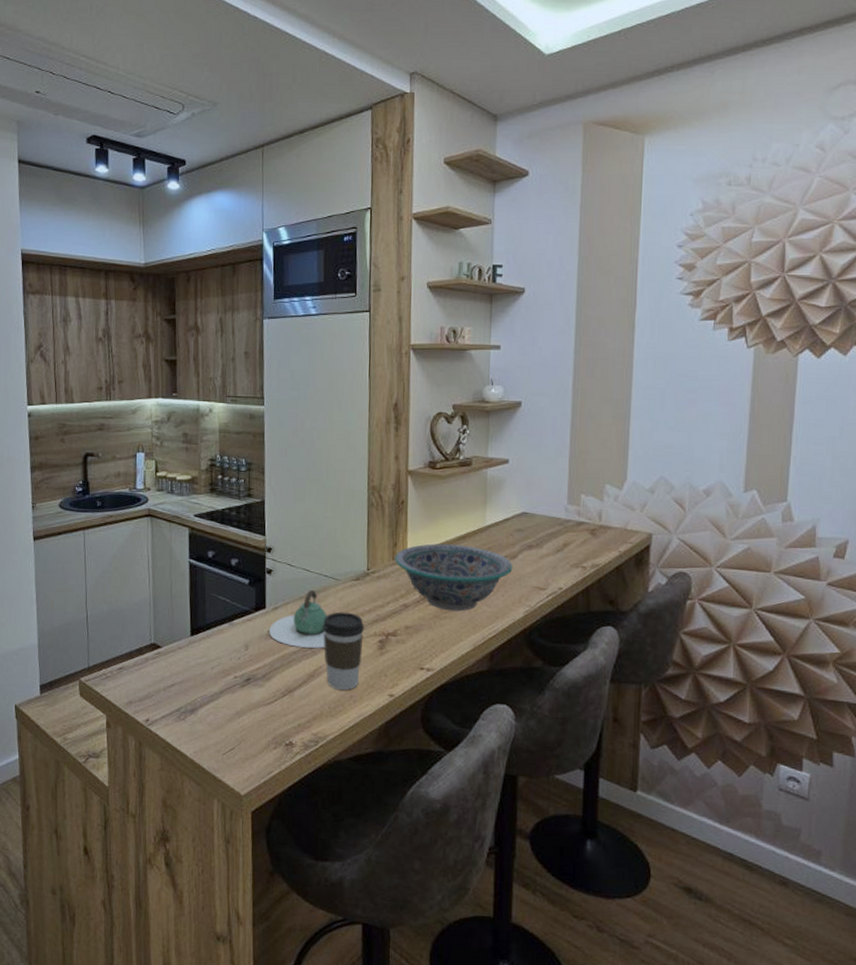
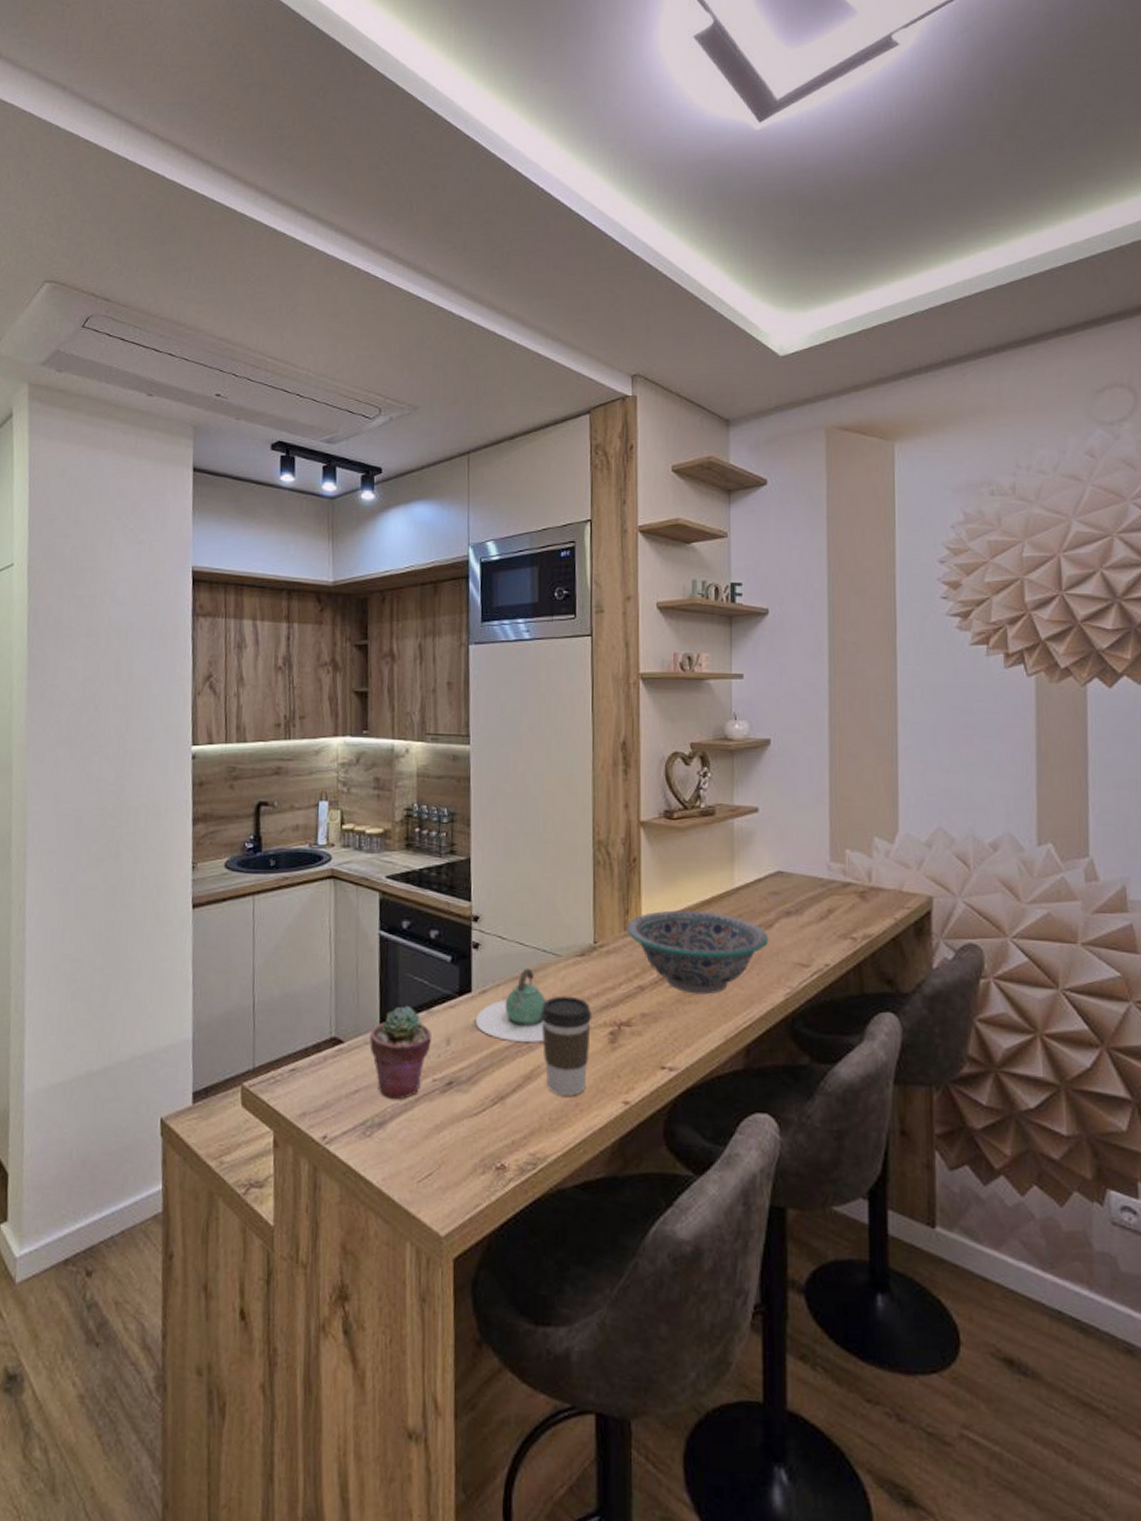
potted succulent: none [182,618,233,692] -> present [369,1005,432,1100]

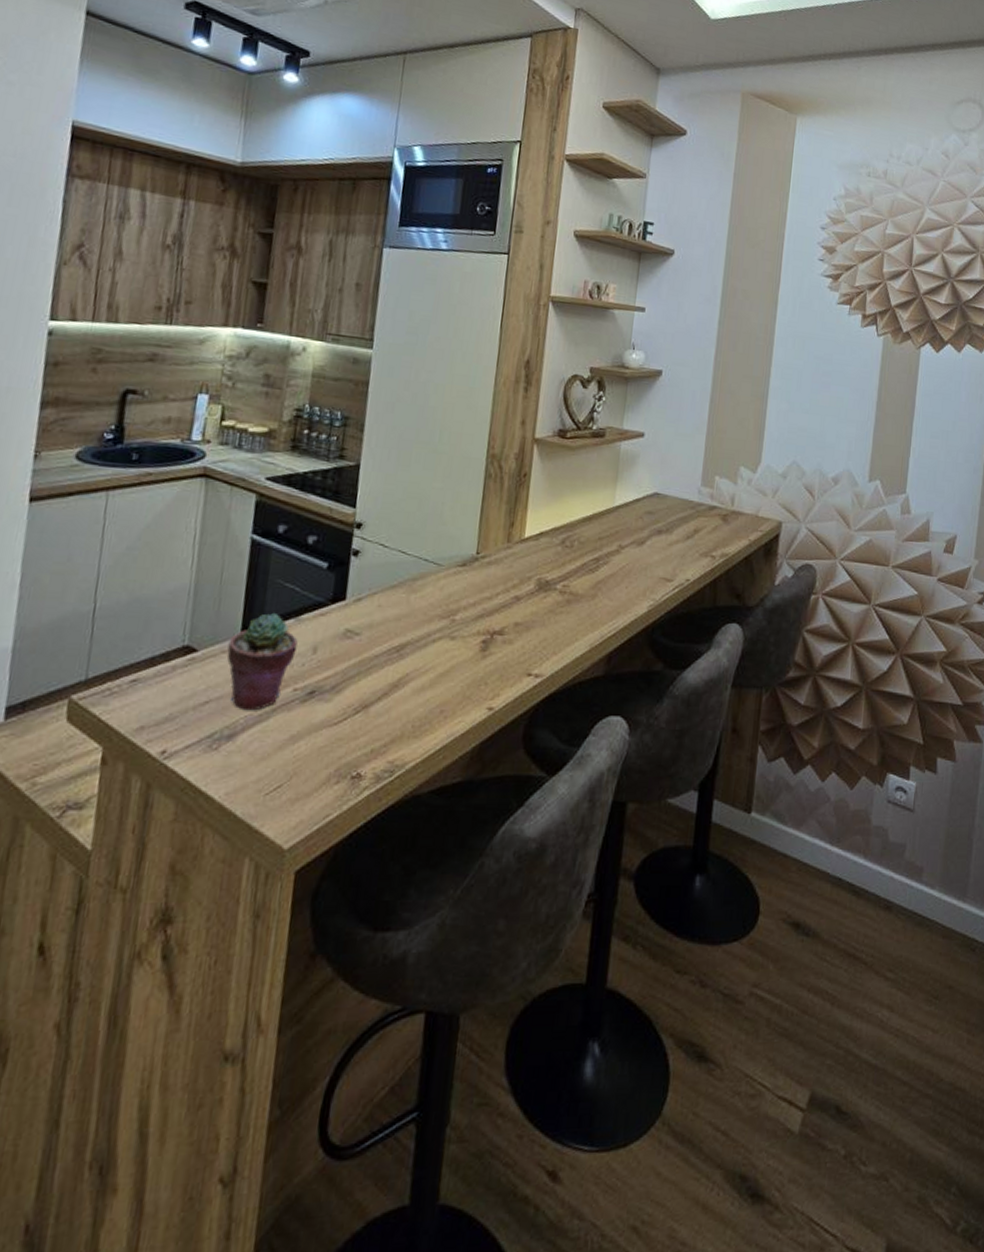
teapot: present [476,968,546,1043] -> none [347,576,423,651]
coffee cup: present [540,995,593,1096] -> none [413,604,467,703]
decorative bowl: present [627,910,769,995] -> none [510,524,640,606]

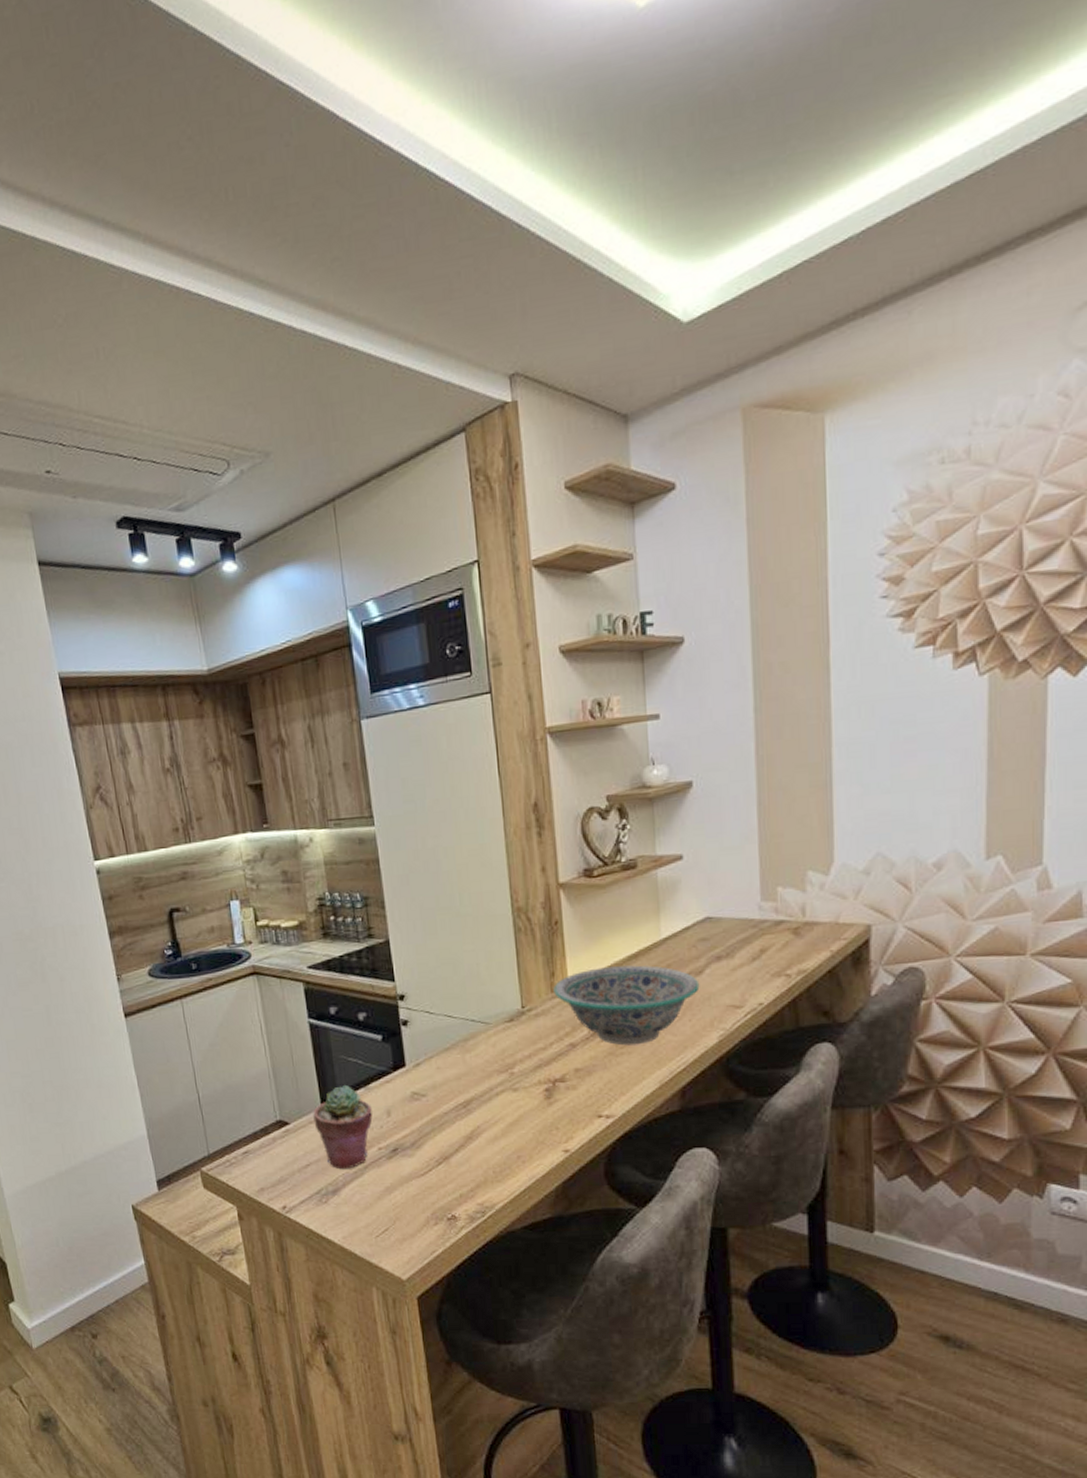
decorative bowl: none [510,524,640,606] -> present [553,965,700,1046]

